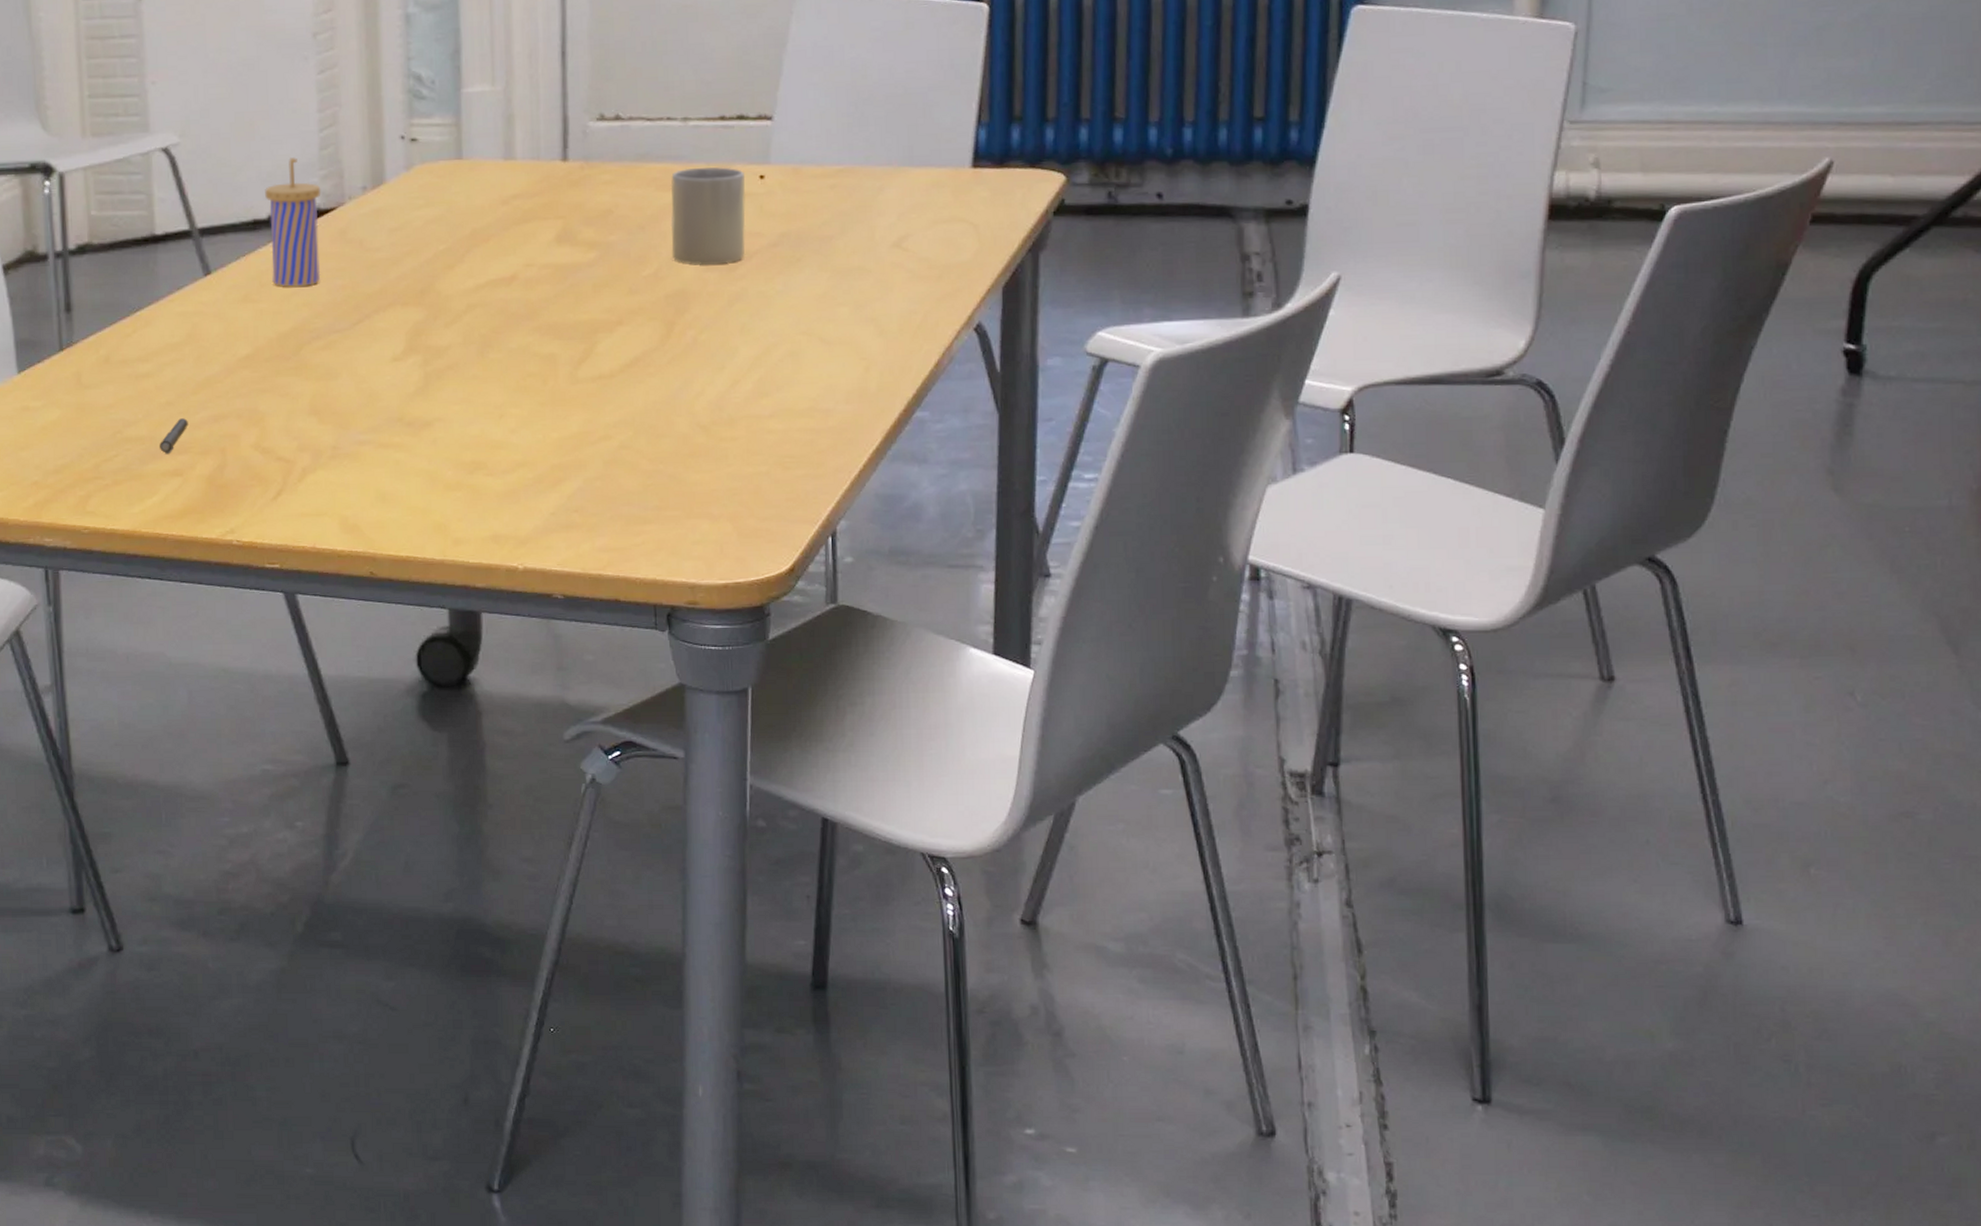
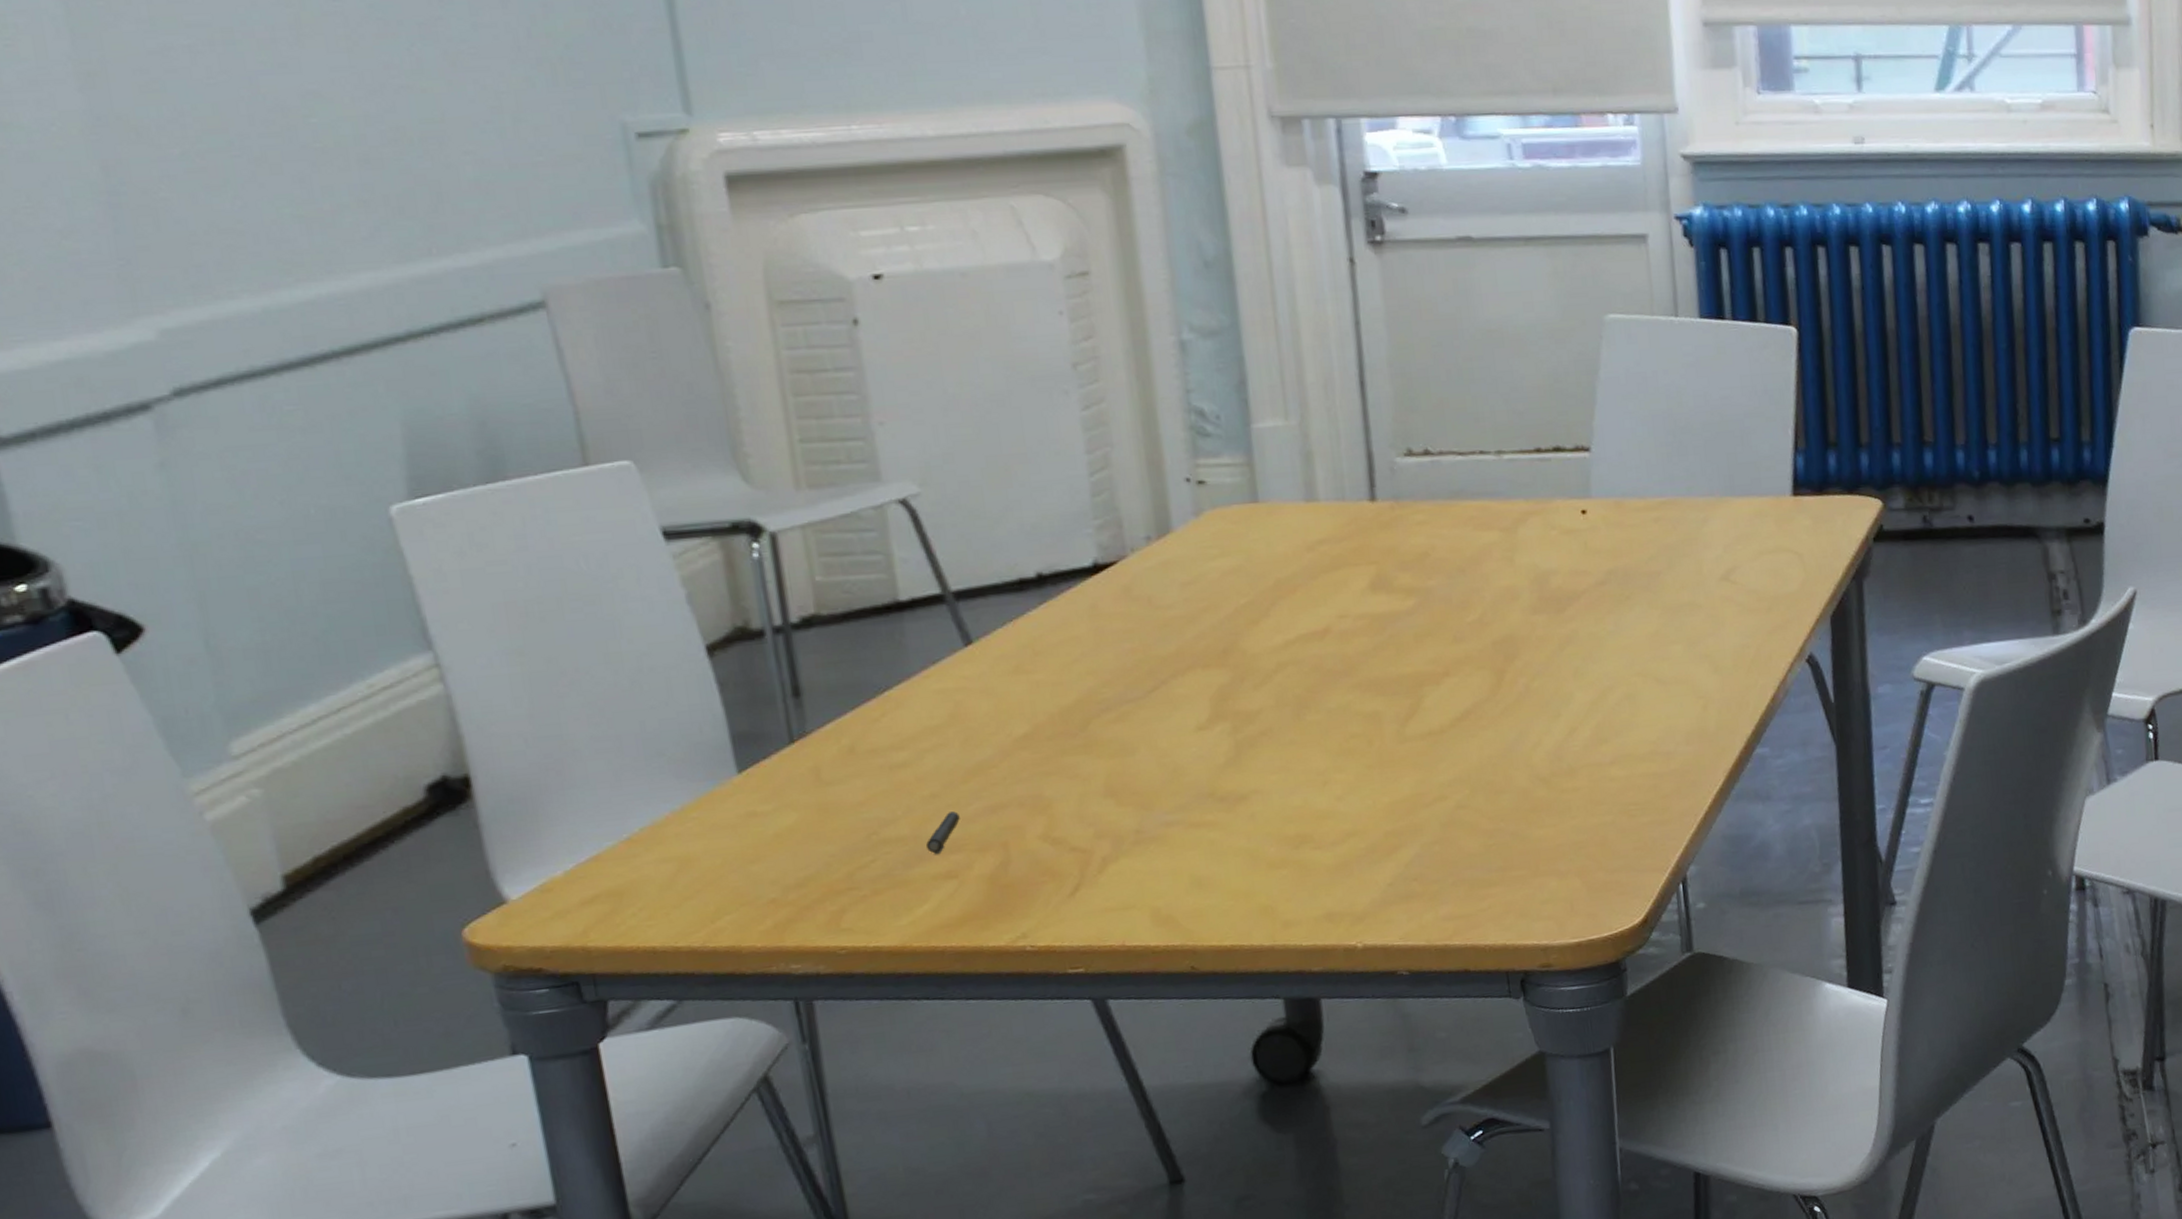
beverage cup: present [265,157,321,287] -> none [1030,506,1105,654]
mug: present [670,167,746,264] -> none [1488,502,1573,608]

